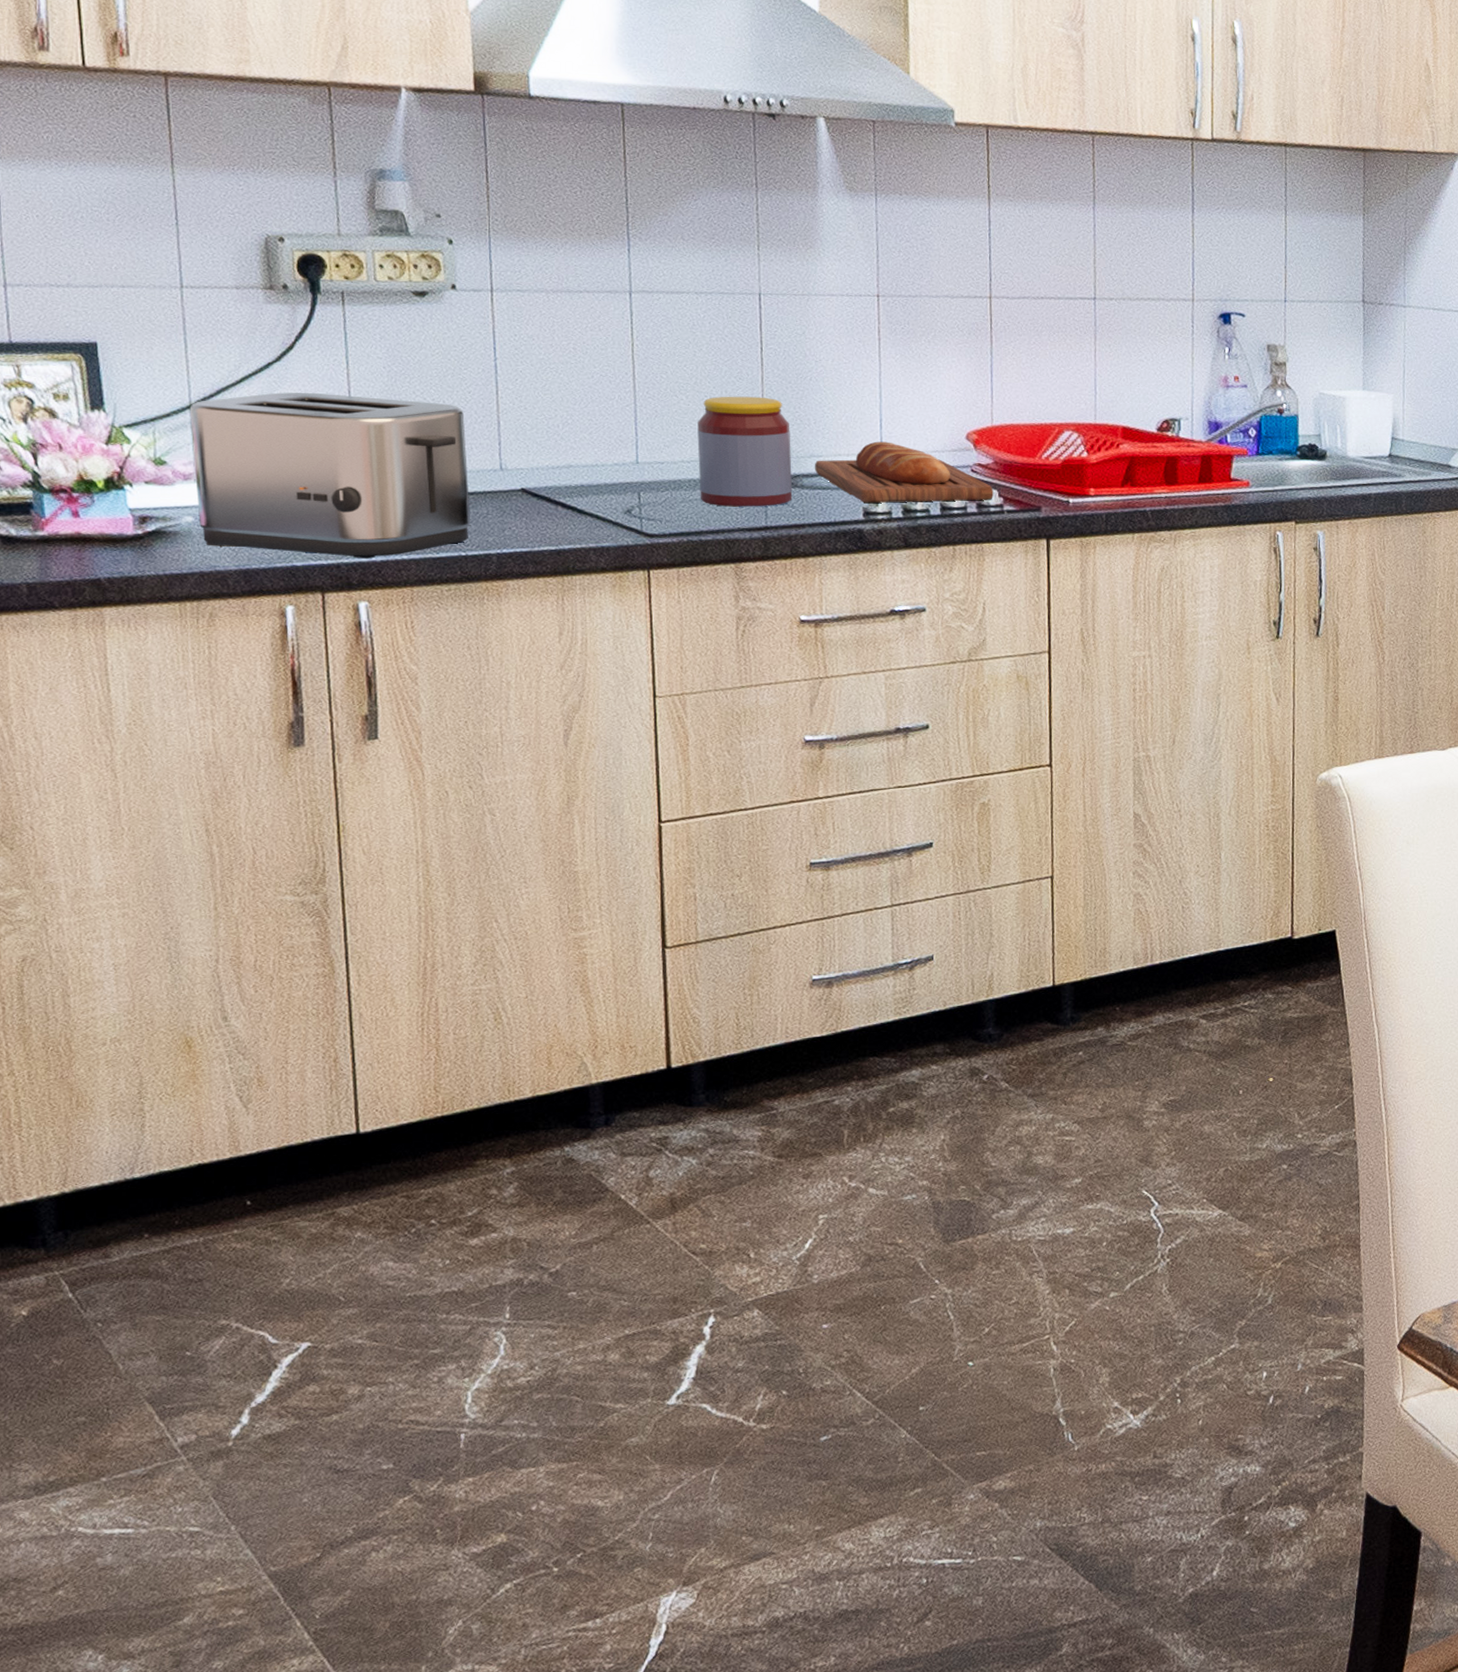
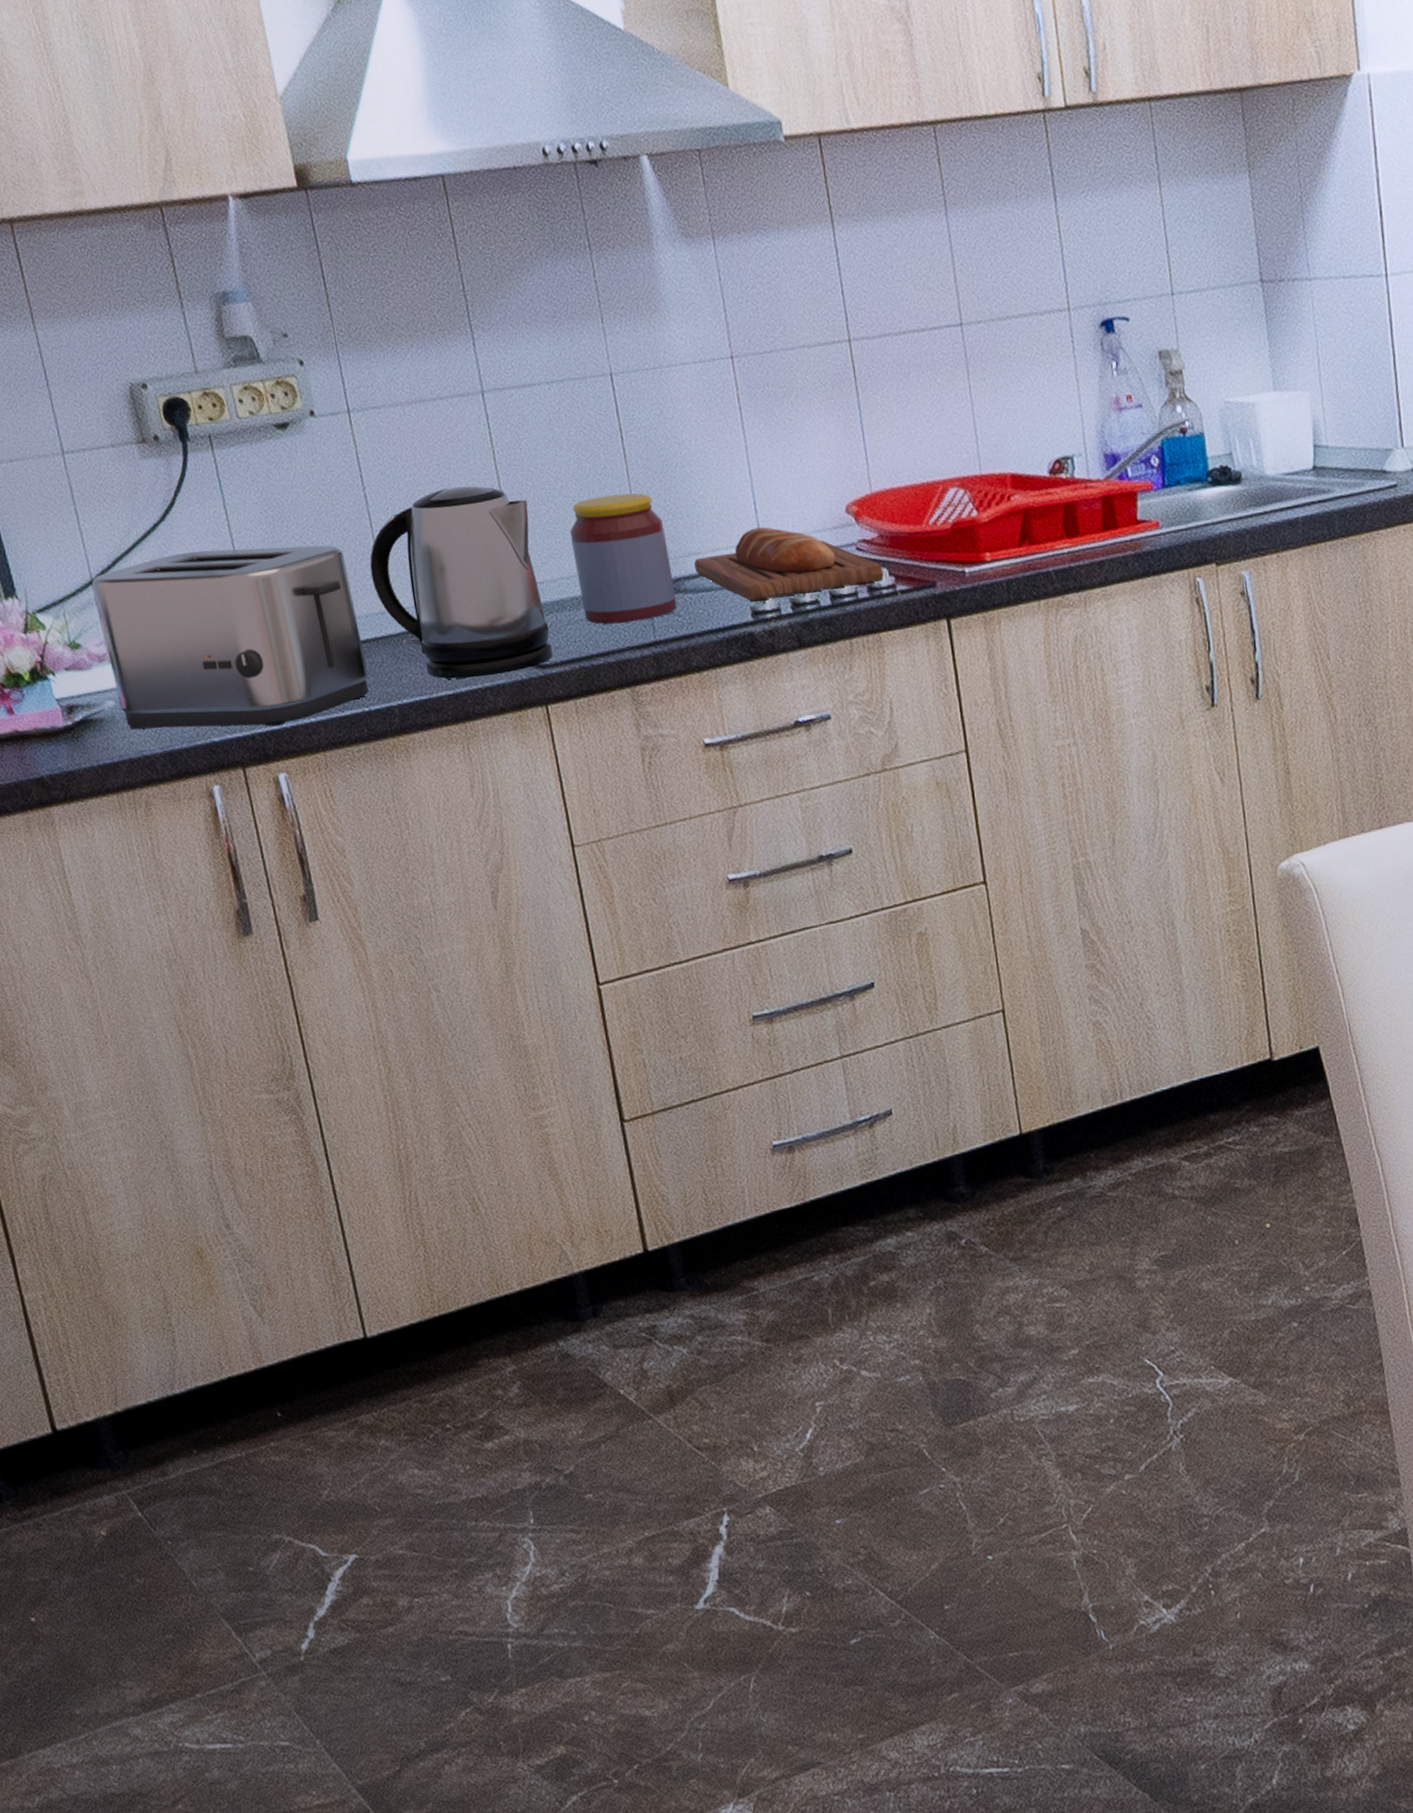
kettle: none [489,370,663,538] -> present [369,486,554,679]

